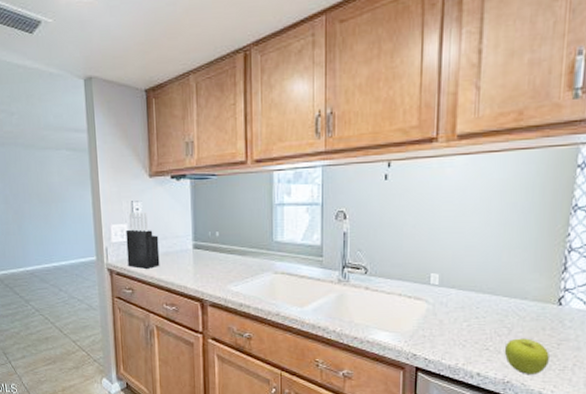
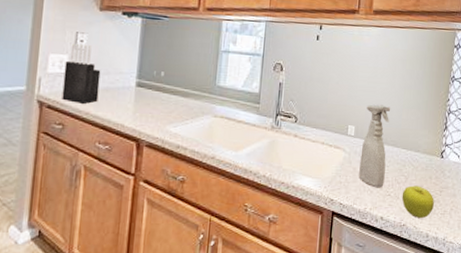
spray bottle: none [447,247,486,342] -> present [359,104,391,188]

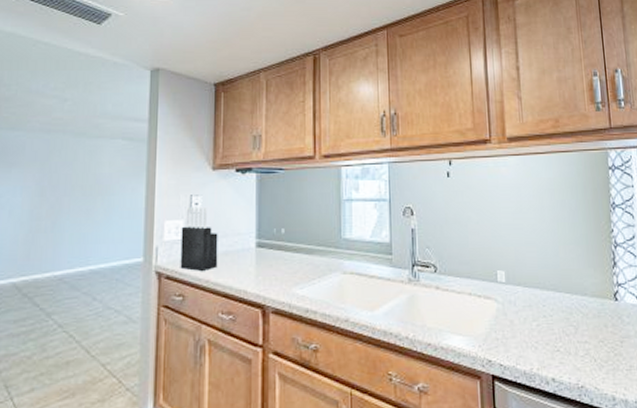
spray bottle: present [359,104,391,188] -> none [515,243,550,343]
fruit: present [401,185,434,218] -> none [574,337,616,377]

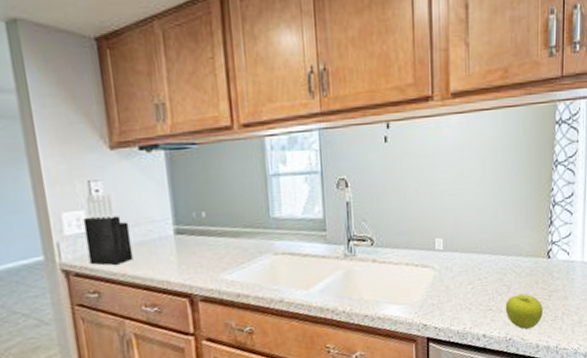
fruit: none [574,337,616,377] -> present [505,293,543,329]

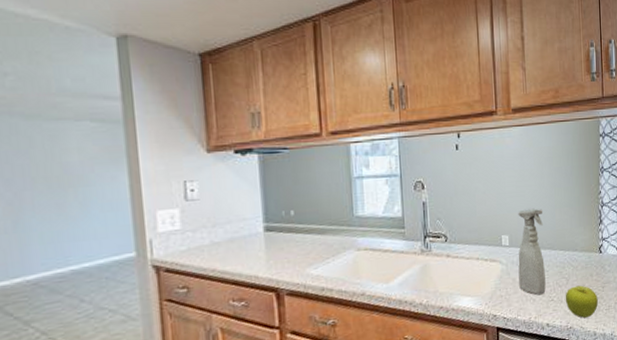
knife block: present [83,193,133,266] -> none [177,193,224,261]
spray bottle: none [453,208,484,304] -> present [518,208,546,295]

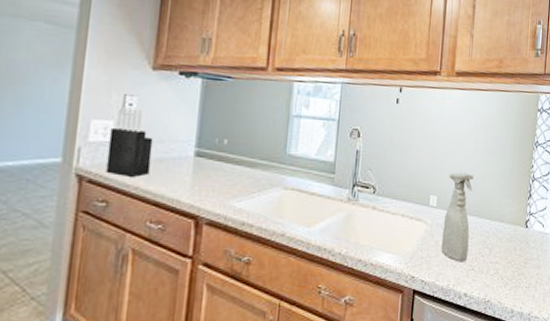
knife block: none [177,193,224,261] -> present [106,106,153,177]
fruit: present [565,285,598,318] -> none [486,258,519,292]

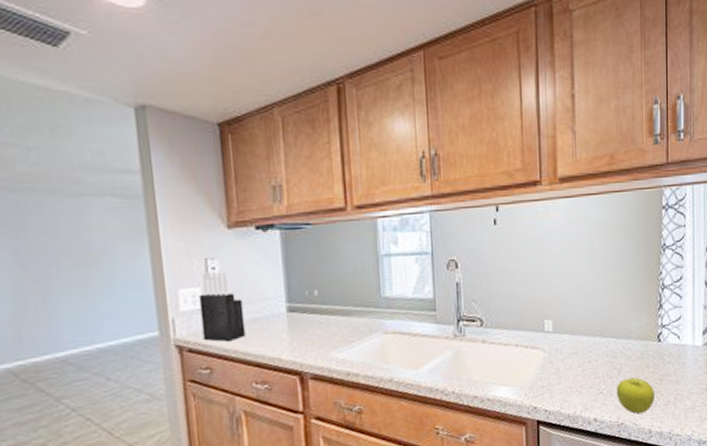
spray bottle: present [441,172,474,262] -> none [562,290,594,387]
fruit: none [486,258,519,292] -> present [616,377,654,414]

